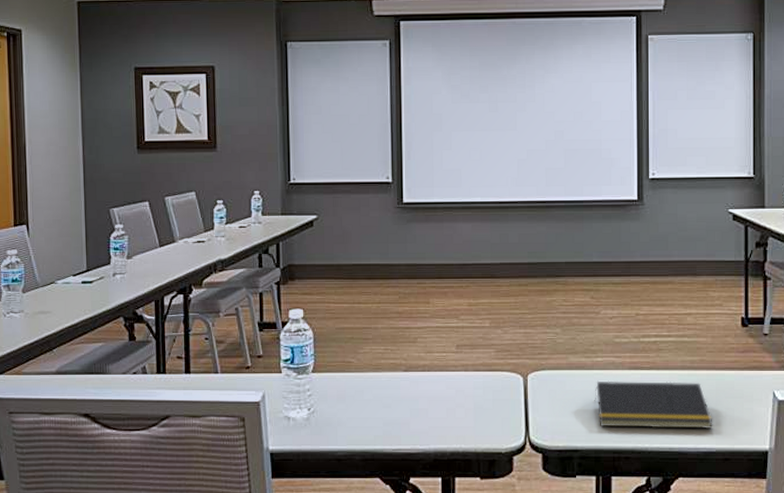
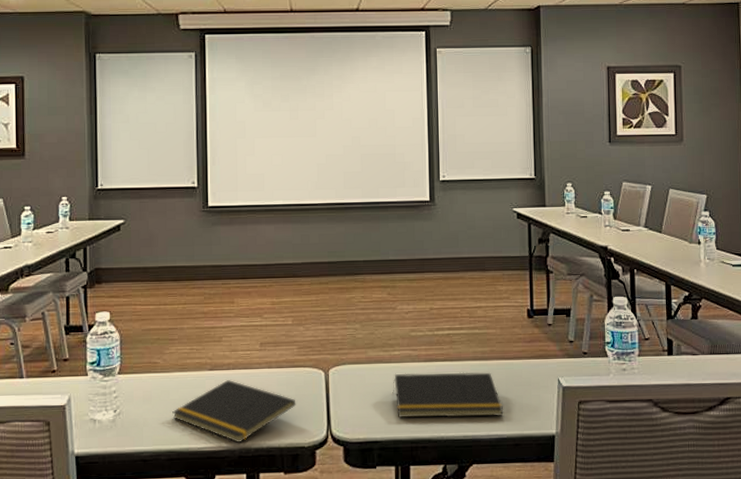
notepad: none [366,382,493,447] -> present [172,380,296,443]

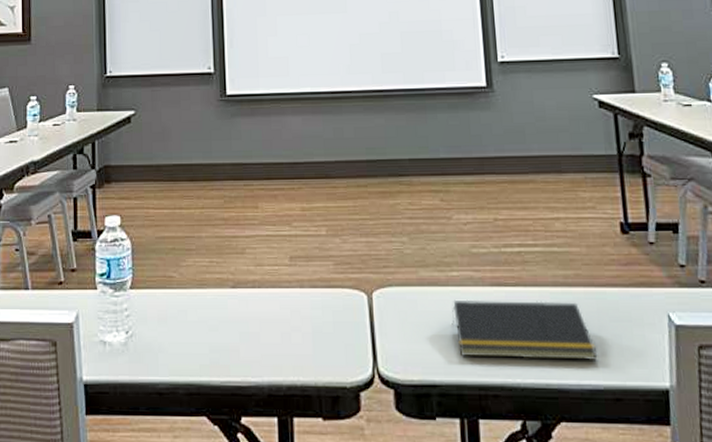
notepad: present [172,380,296,443] -> none [191,300,335,379]

